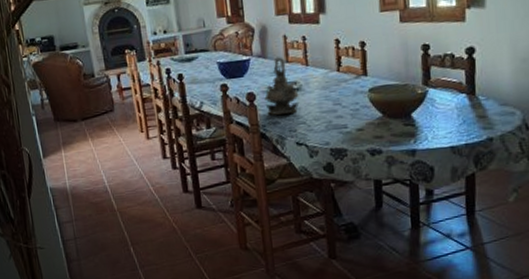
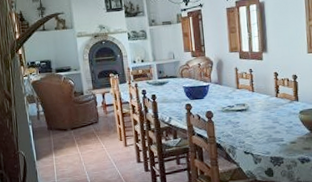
teapot: present [264,56,300,116] -> none [220,84,248,130]

